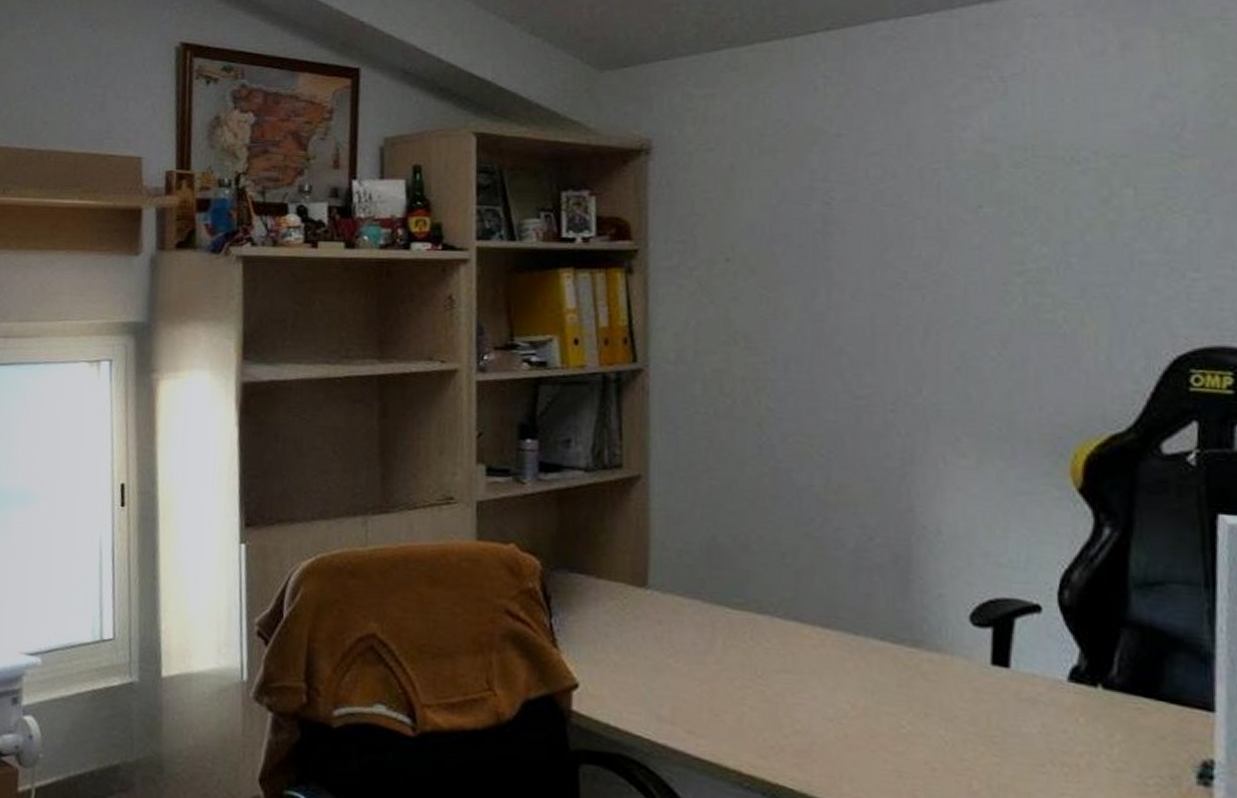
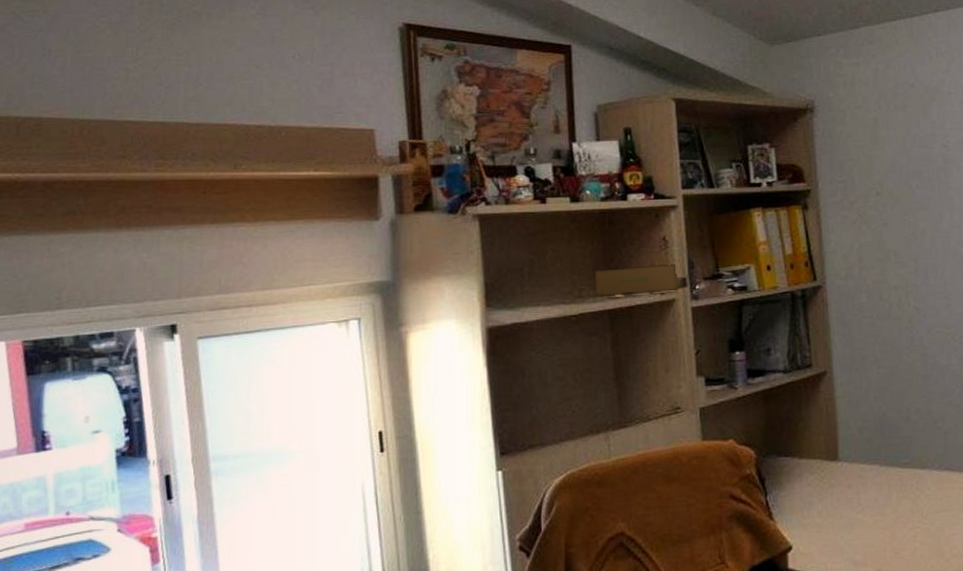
box: none [366,328,475,360] -> present [595,264,688,296]

